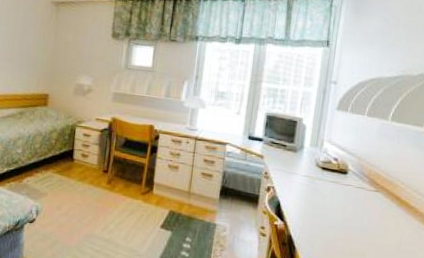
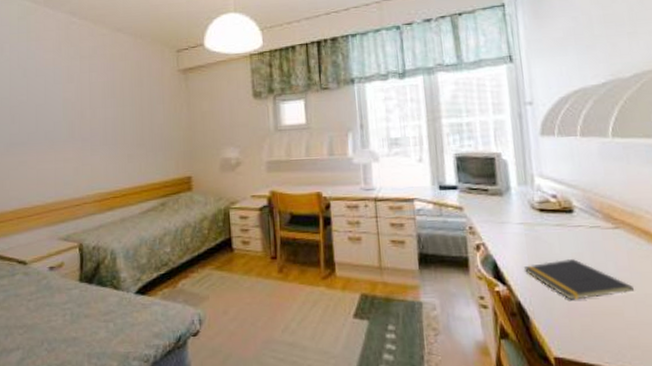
notepad: none [299,208,379,241] -> present [523,259,635,300]

